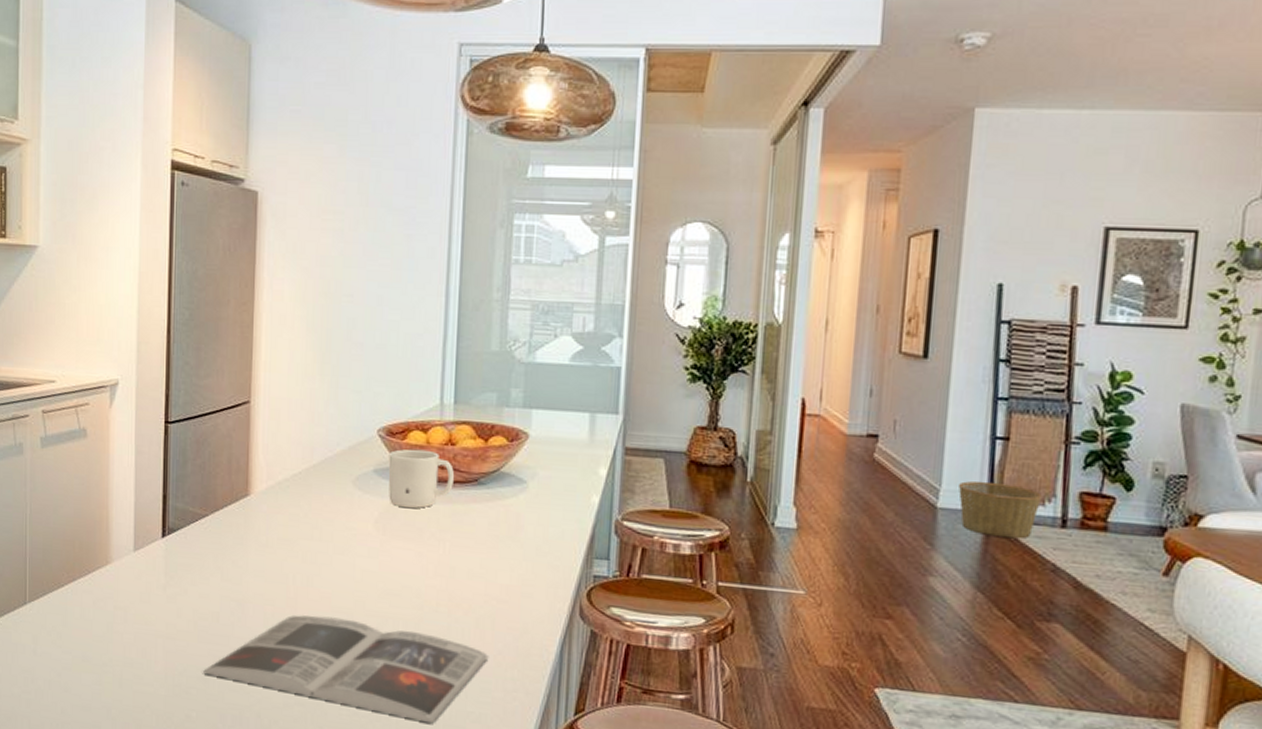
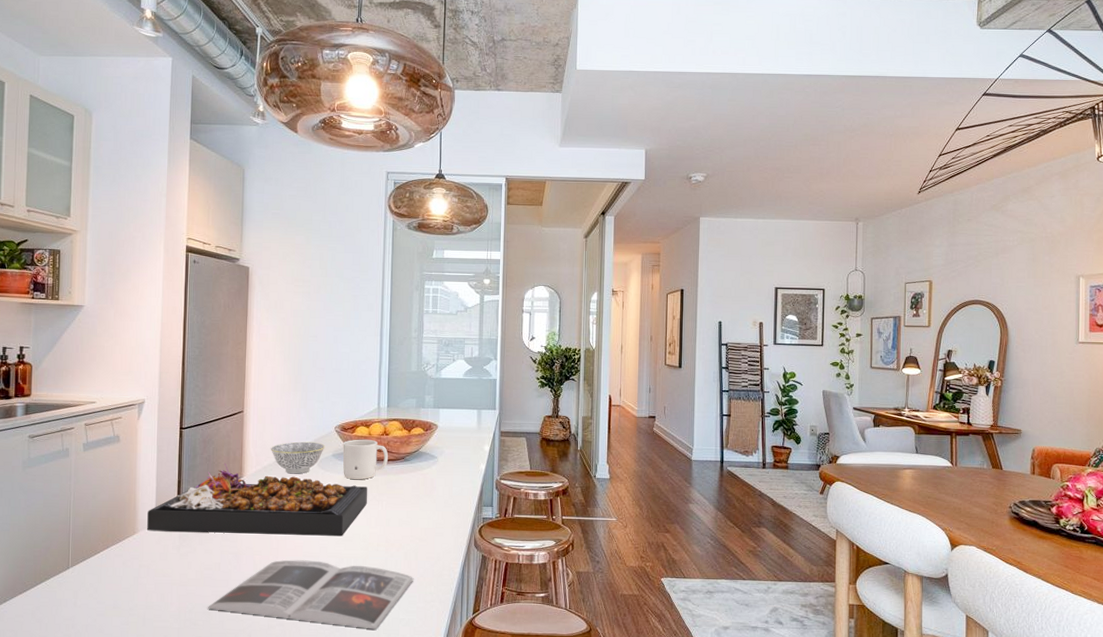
food platter: none [123,473,424,587] -> present [147,463,368,536]
bowl: none [286,448,364,495] -> present [270,441,325,474]
basket: present [959,481,1042,540] -> none [704,442,751,477]

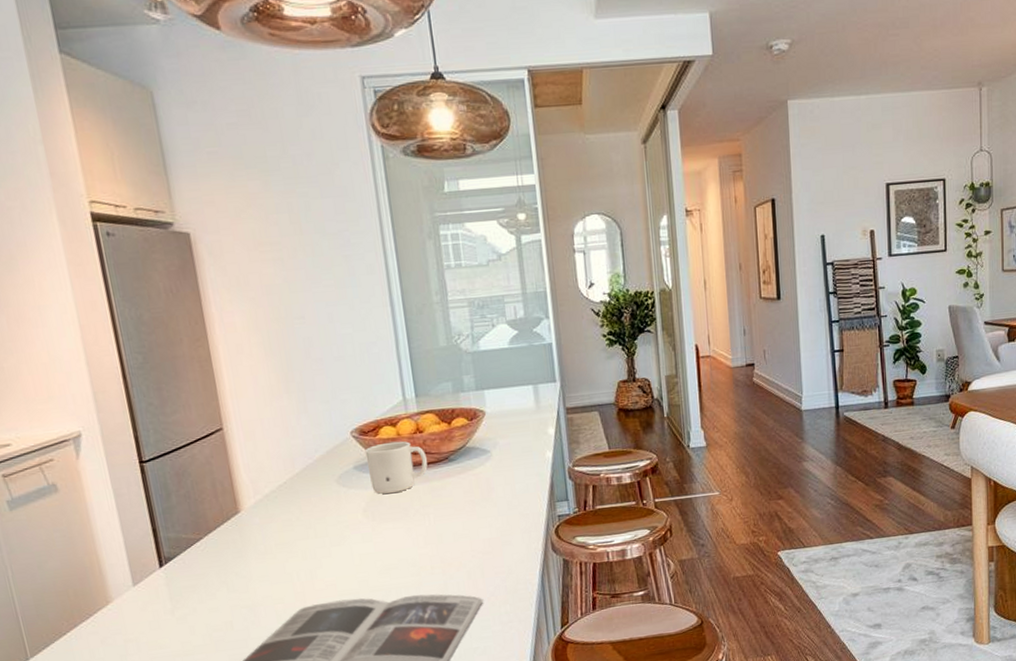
food platter: present [147,463,368,536] -> none [119,497,411,597]
bowl: present [270,441,325,474] -> none [269,454,343,499]

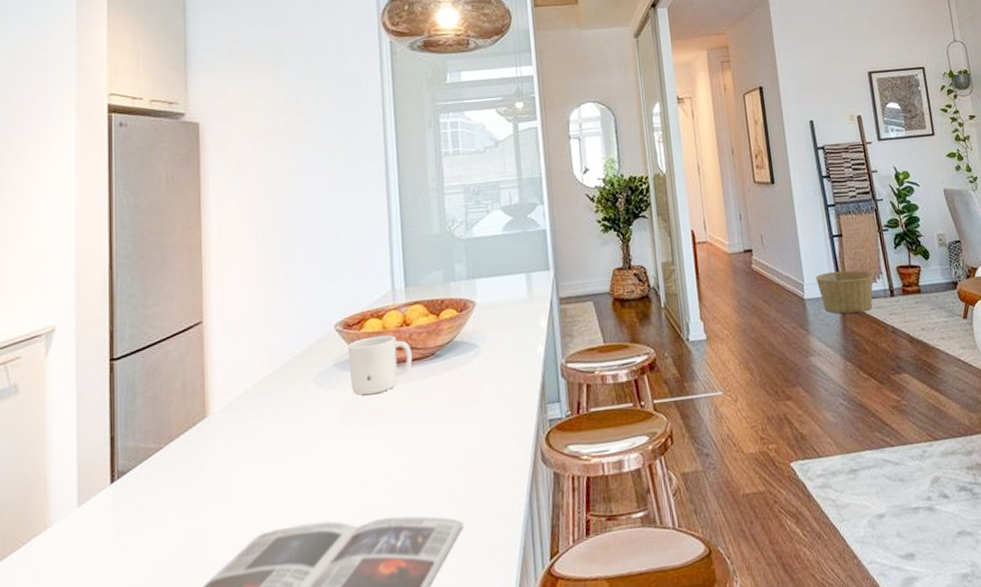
basket: none [815,384,870,425] -> present [816,270,873,315]

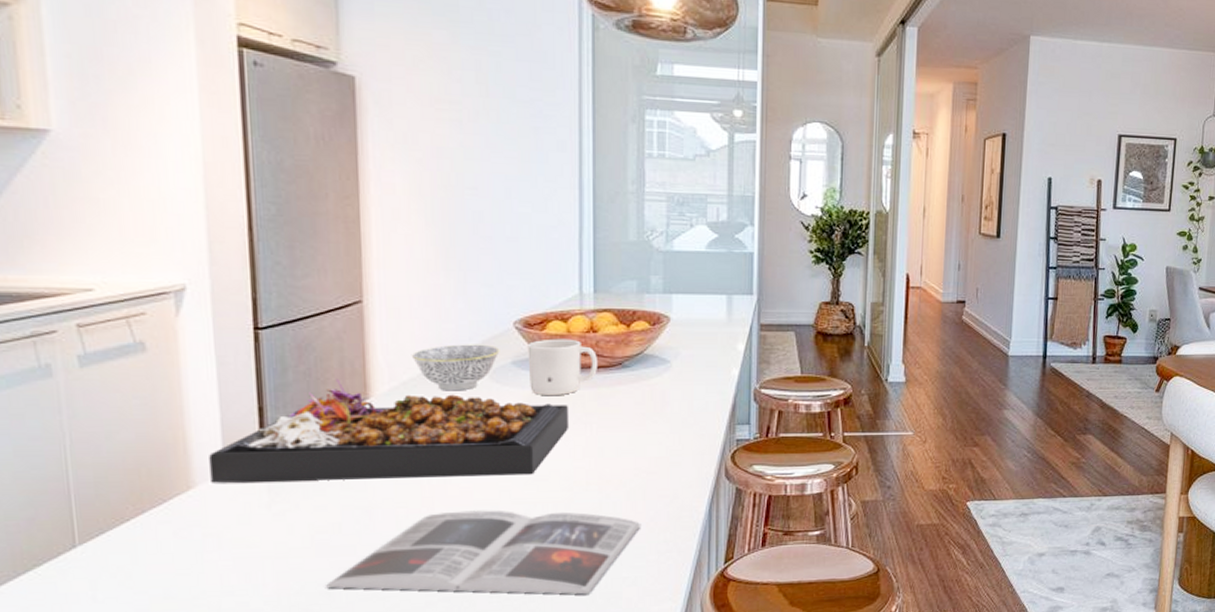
food platter: none [65,400,390,520] -> present [209,378,570,483]
bowl: none [244,350,323,401] -> present [411,344,500,391]
basket: present [816,270,873,315] -> none [1023,332,1080,375]

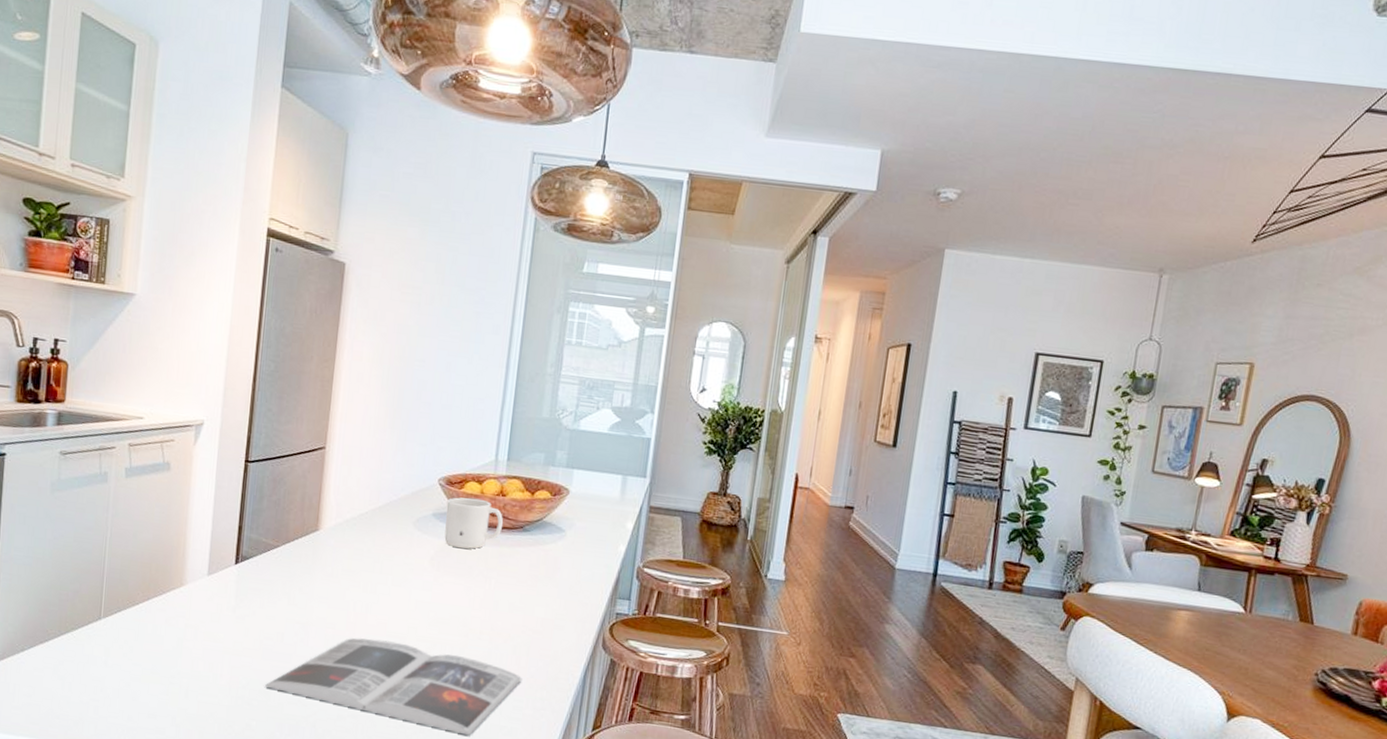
food platter: present [209,378,570,483] -> none [197,510,474,616]
bowl: present [411,344,500,391] -> none [355,492,425,533]

